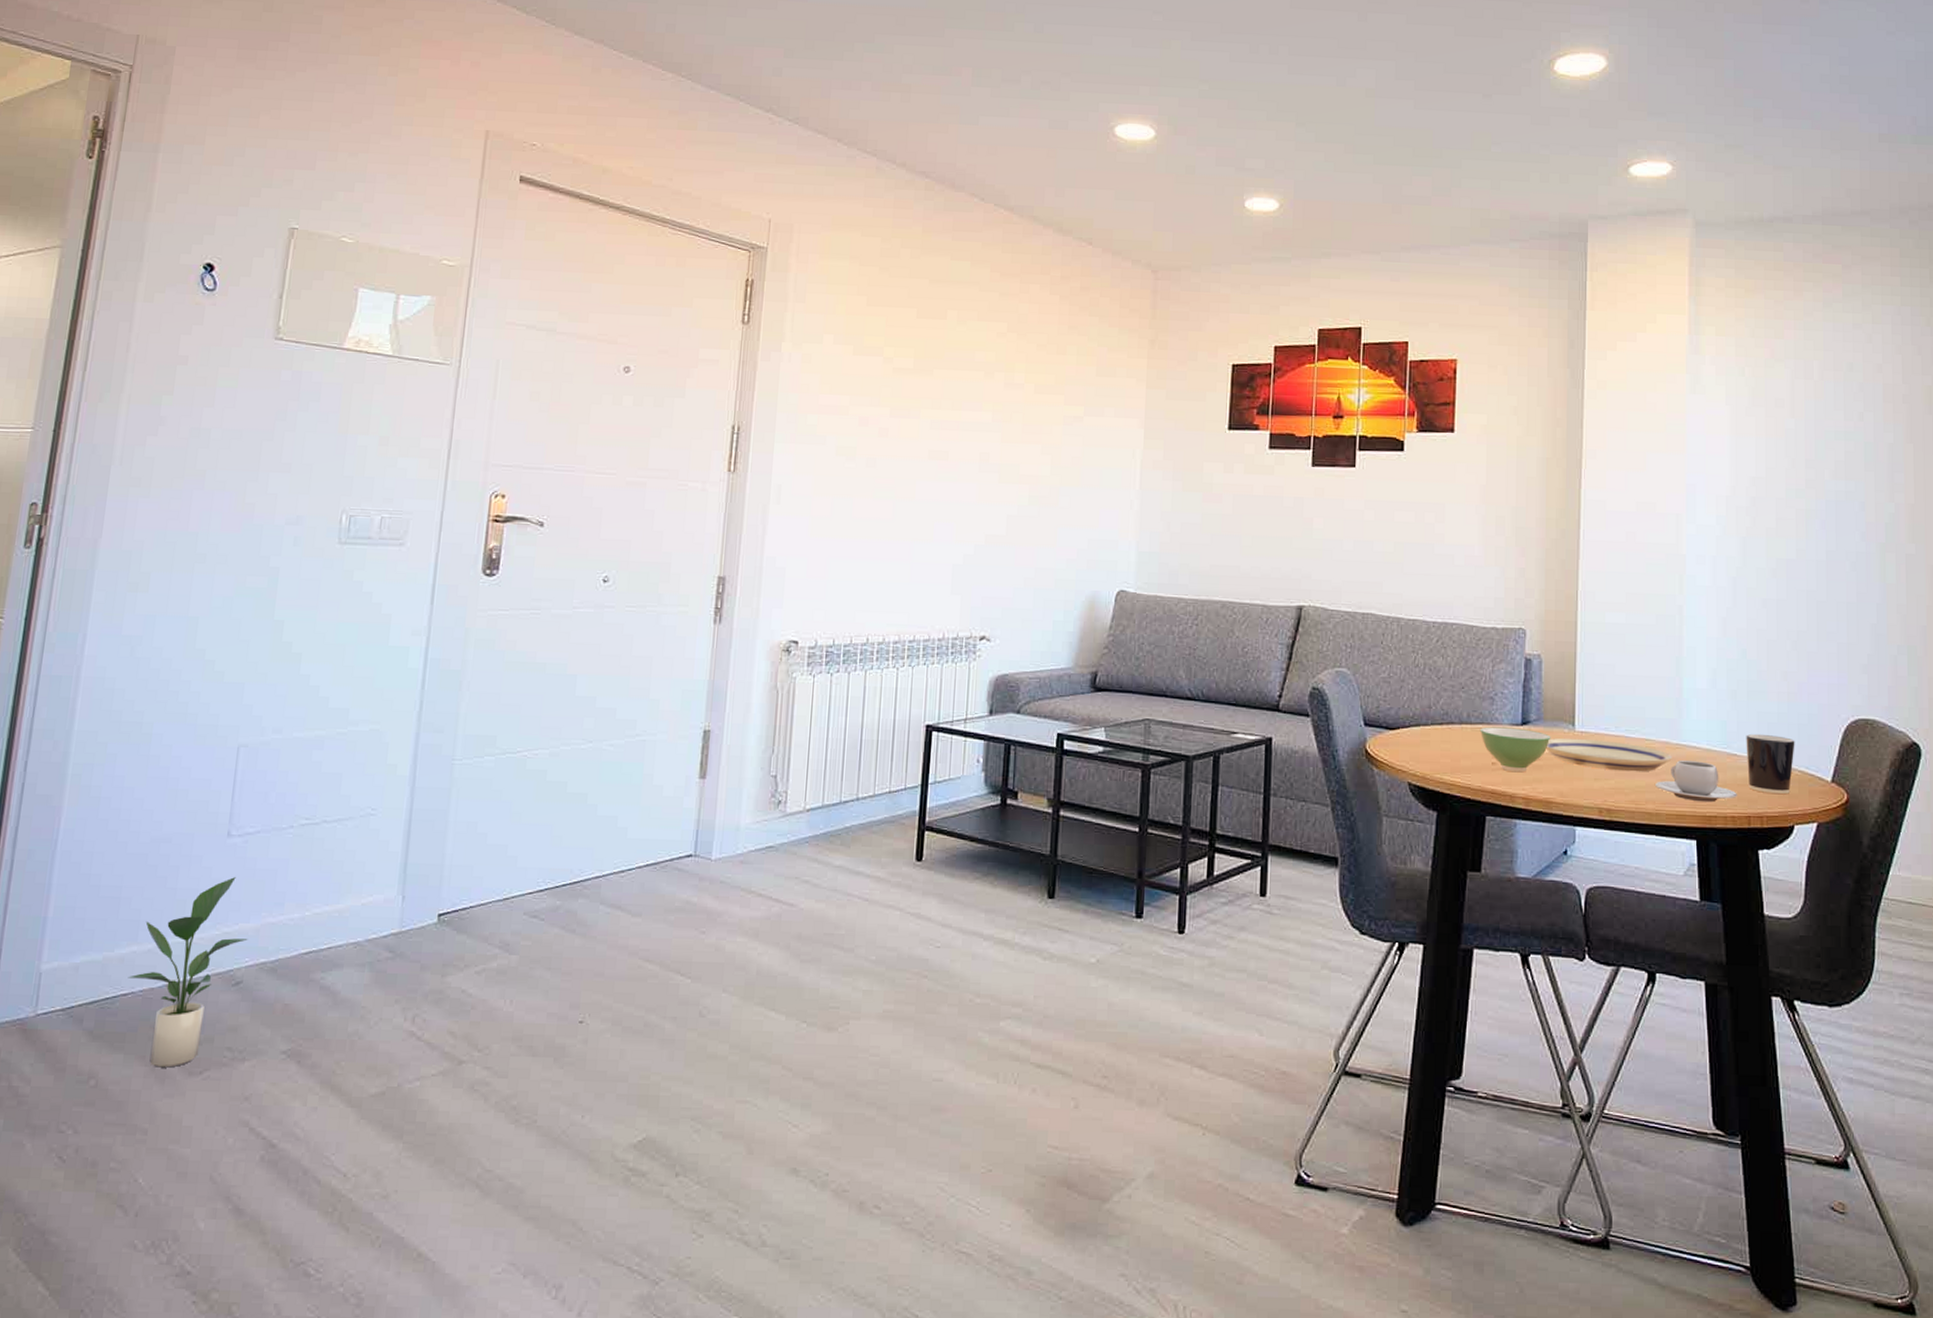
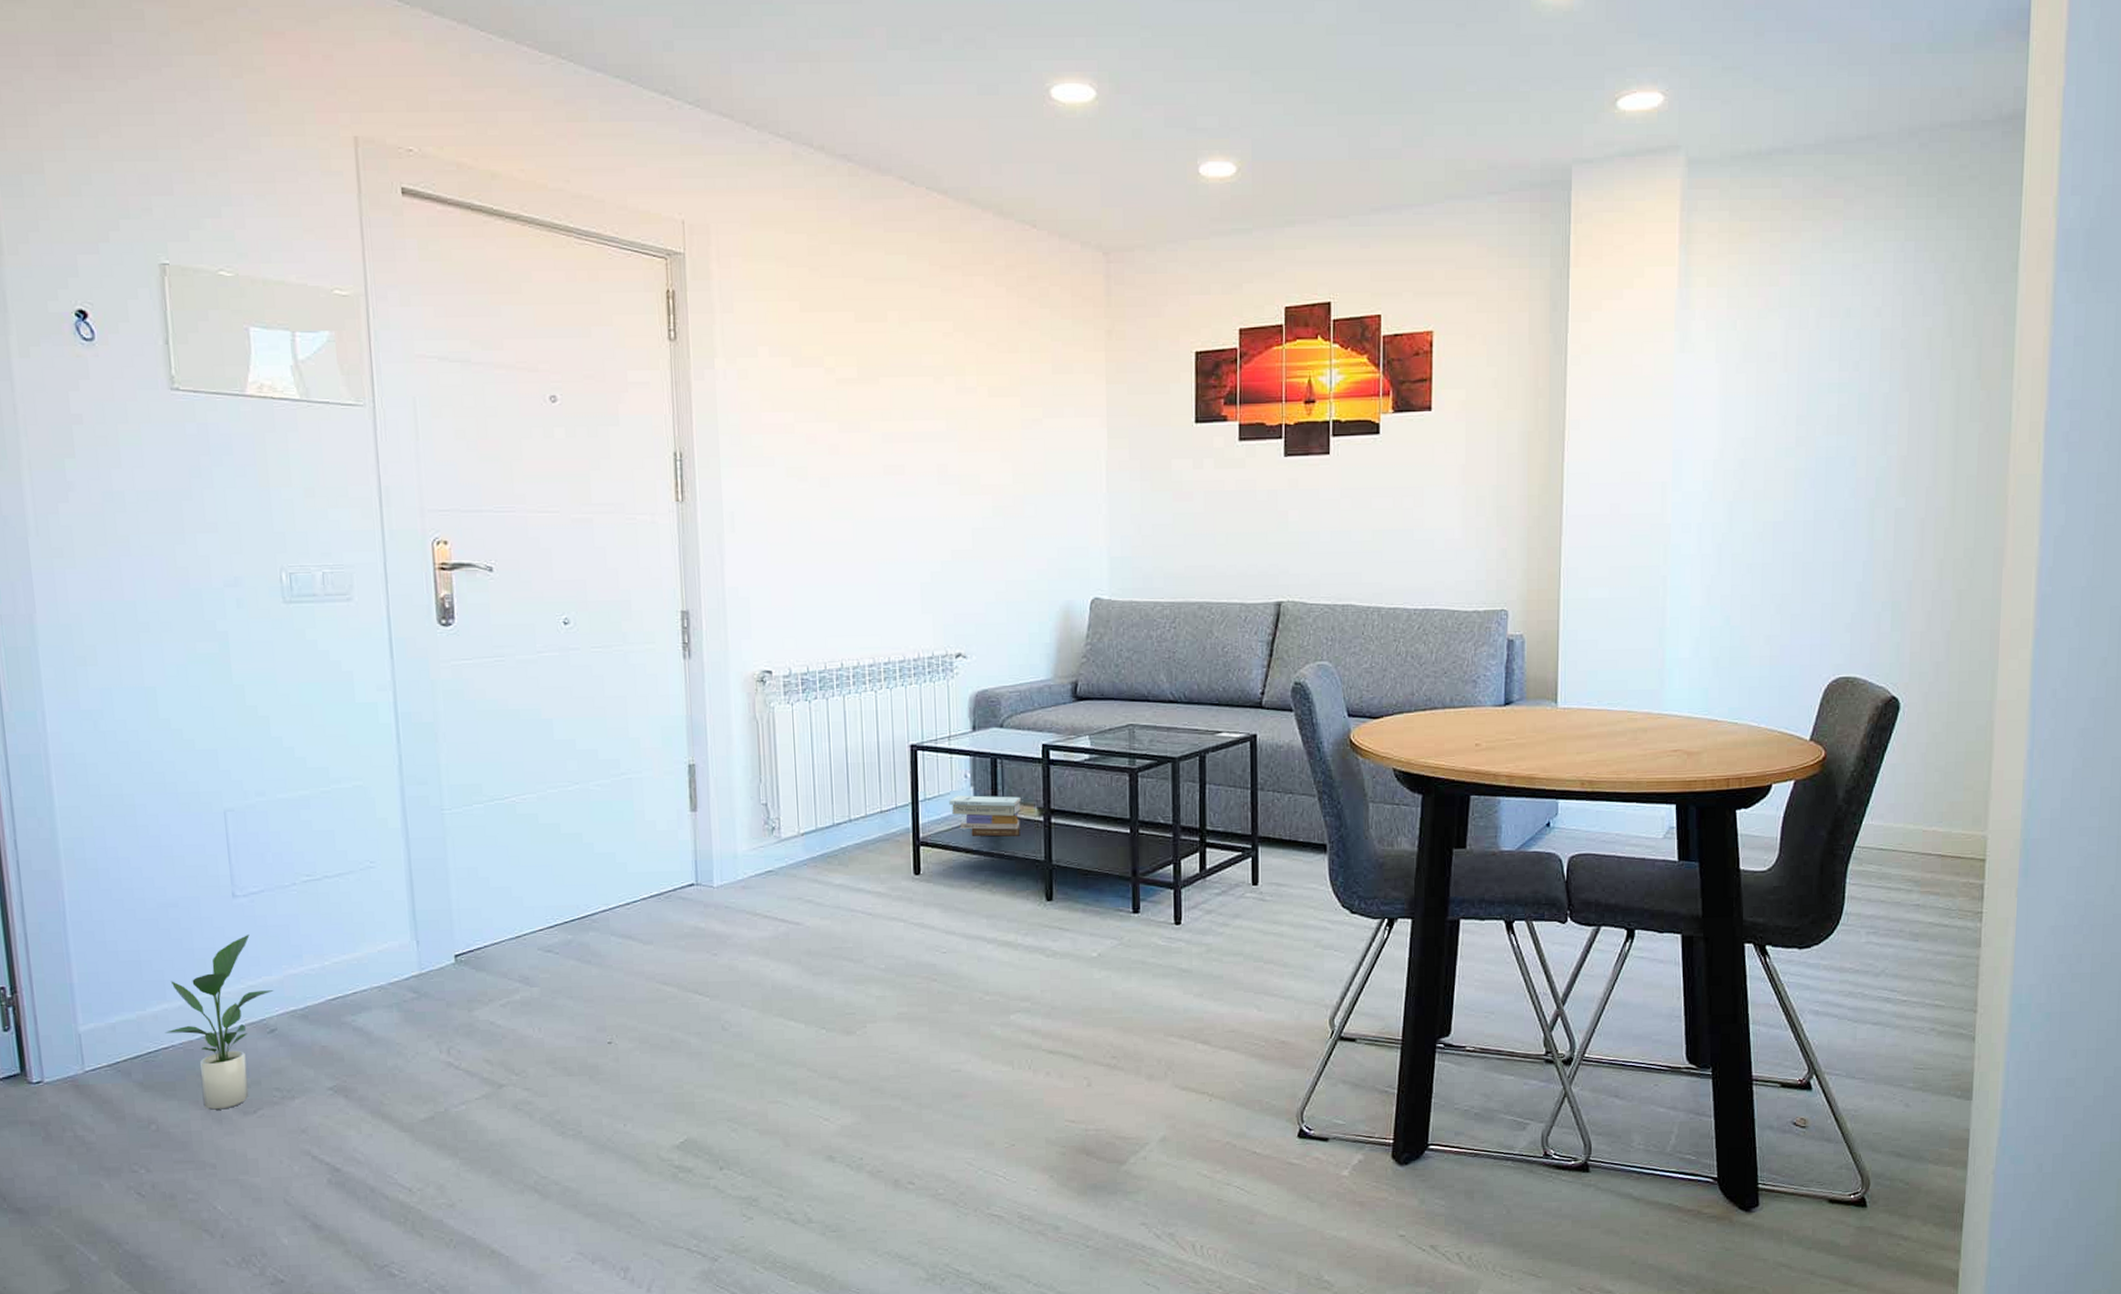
books: none [959,781,1031,827] -> present [949,795,1021,837]
bowl: present [1479,727,1551,773] -> none [1462,709,1534,752]
plate: present [1546,738,1672,772] -> none [1529,714,1654,744]
teacup: present [1654,760,1737,803] -> none [1636,729,1717,768]
mug: present [1746,733,1795,795] -> none [1727,698,1776,756]

